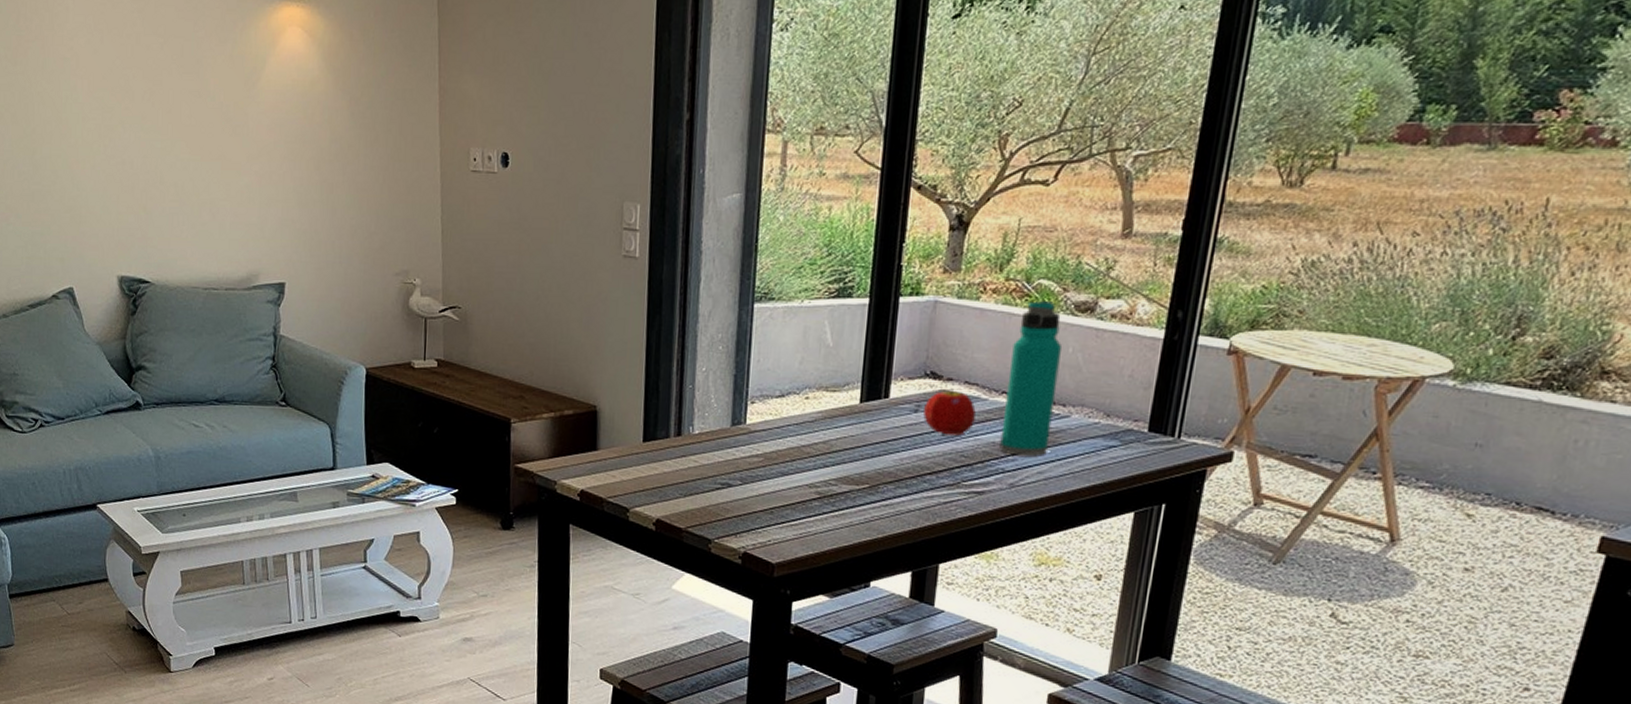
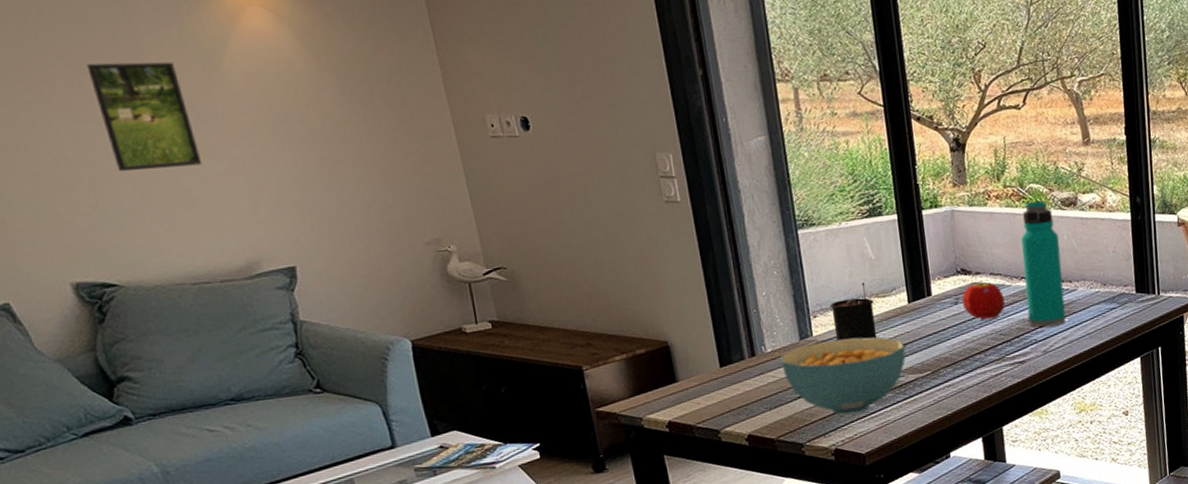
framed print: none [158,75,230,179] -> present [86,61,203,172]
cereal bowl: none [706,432,845,517] -> present [780,337,906,415]
candle: none [770,371,822,438] -> present [830,282,876,341]

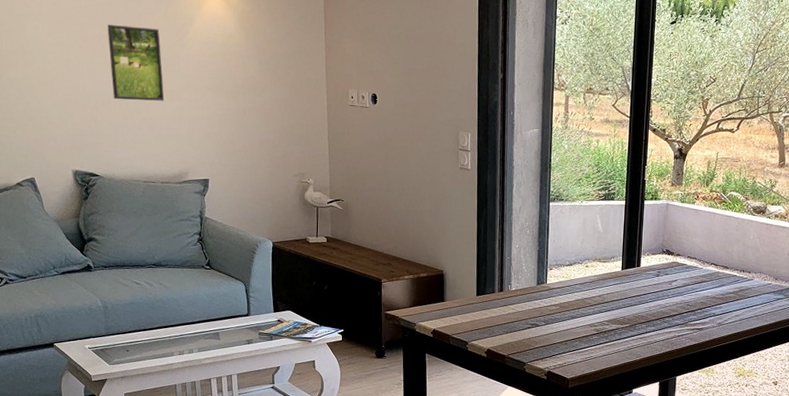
cereal bowl: present [780,337,906,415] -> none [520,289,613,347]
candle: present [830,282,876,341] -> none [563,248,597,293]
fruit: present [962,280,1005,320] -> none [663,261,695,292]
water bottle: present [1021,199,1066,327] -> none [711,205,746,305]

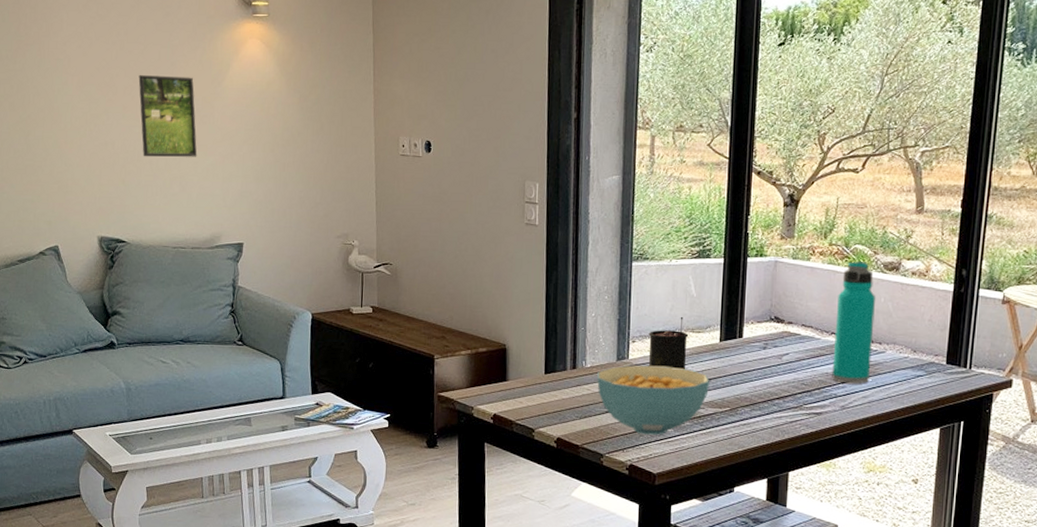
cereal bowl: none [520,289,613,347] -> present [597,365,709,435]
candle: none [563,248,597,293] -> present [648,316,689,370]
water bottle: none [711,205,746,305] -> present [832,260,875,384]

